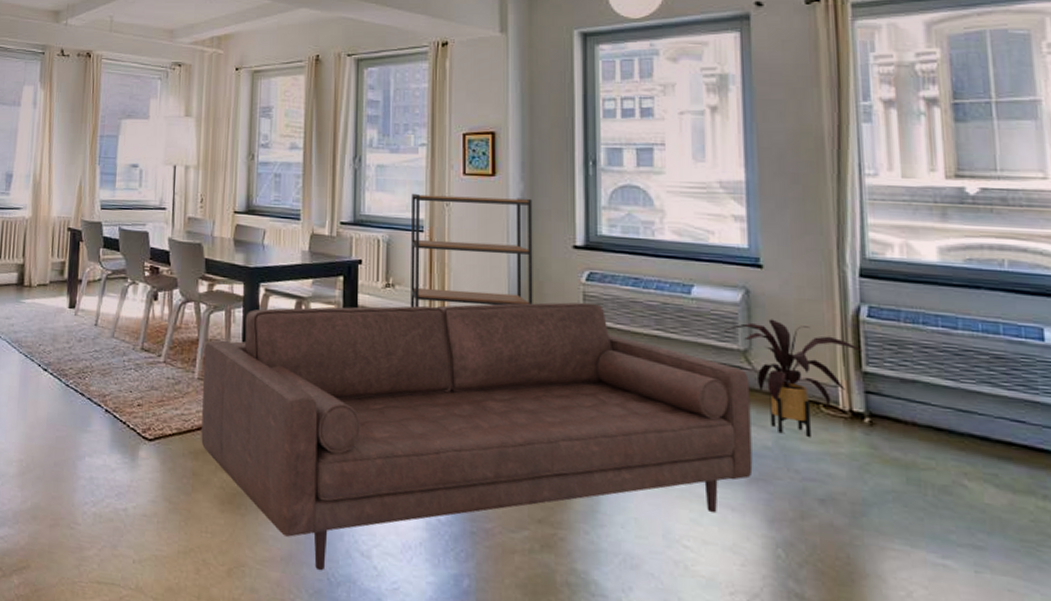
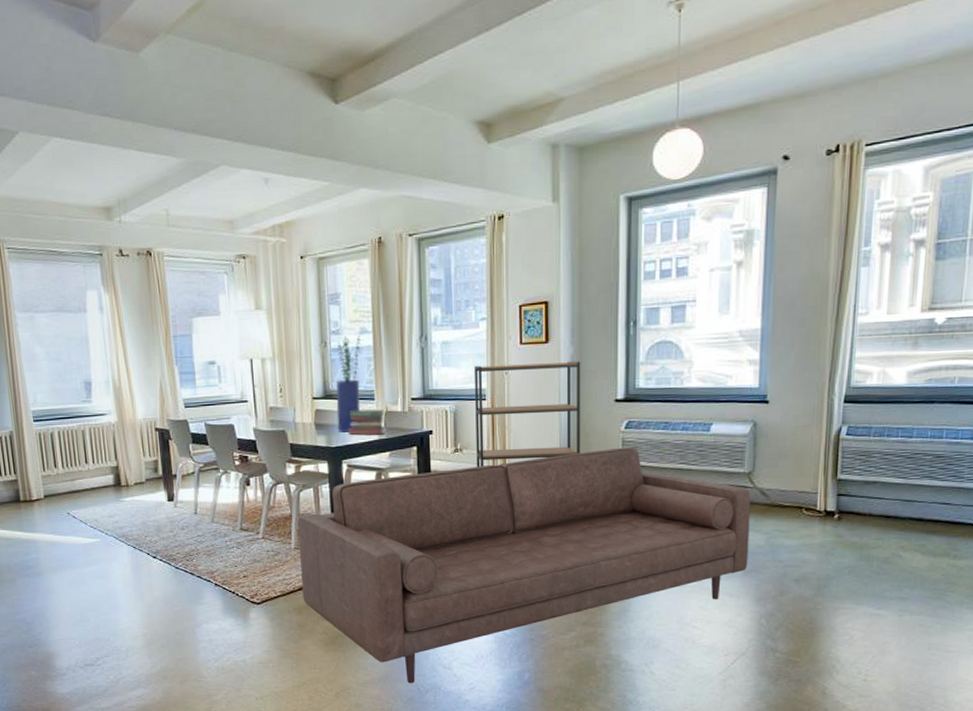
vase: none [258,150,290,253] -> present [336,336,361,432]
books: none [268,228,310,259] -> present [348,409,386,436]
house plant: present [723,319,863,438] -> none [733,445,839,535]

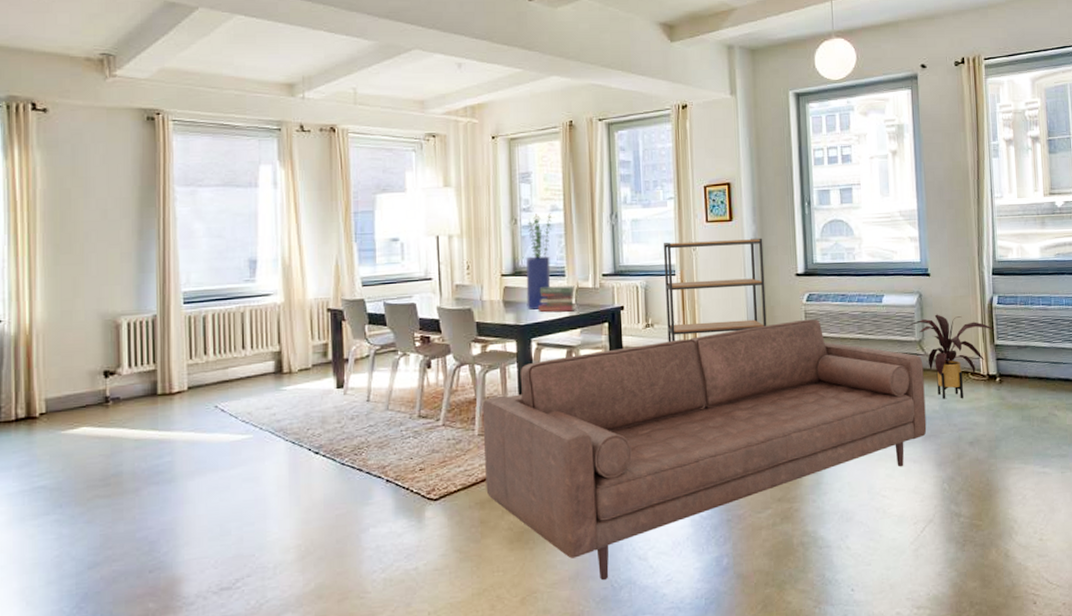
house plant: none [733,445,839,535] -> present [905,314,995,399]

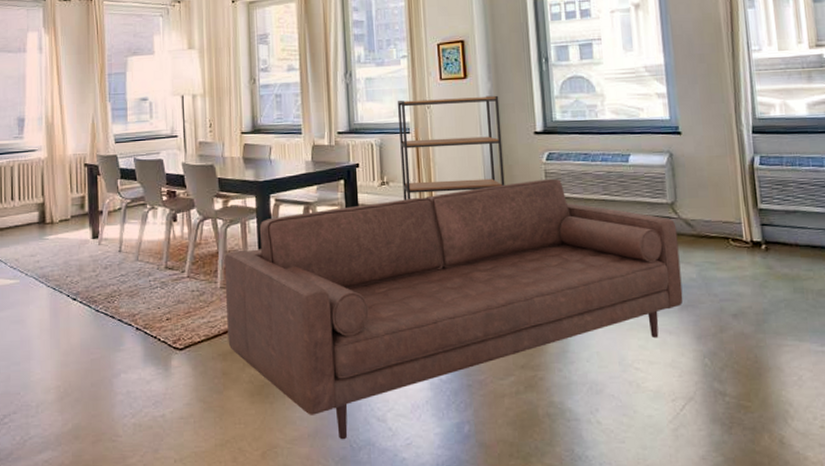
vase: present [526,213,552,310] -> none [264,73,288,166]
books: present [537,285,577,313] -> none [275,143,313,169]
house plant: present [905,314,995,399] -> none [655,175,758,267]

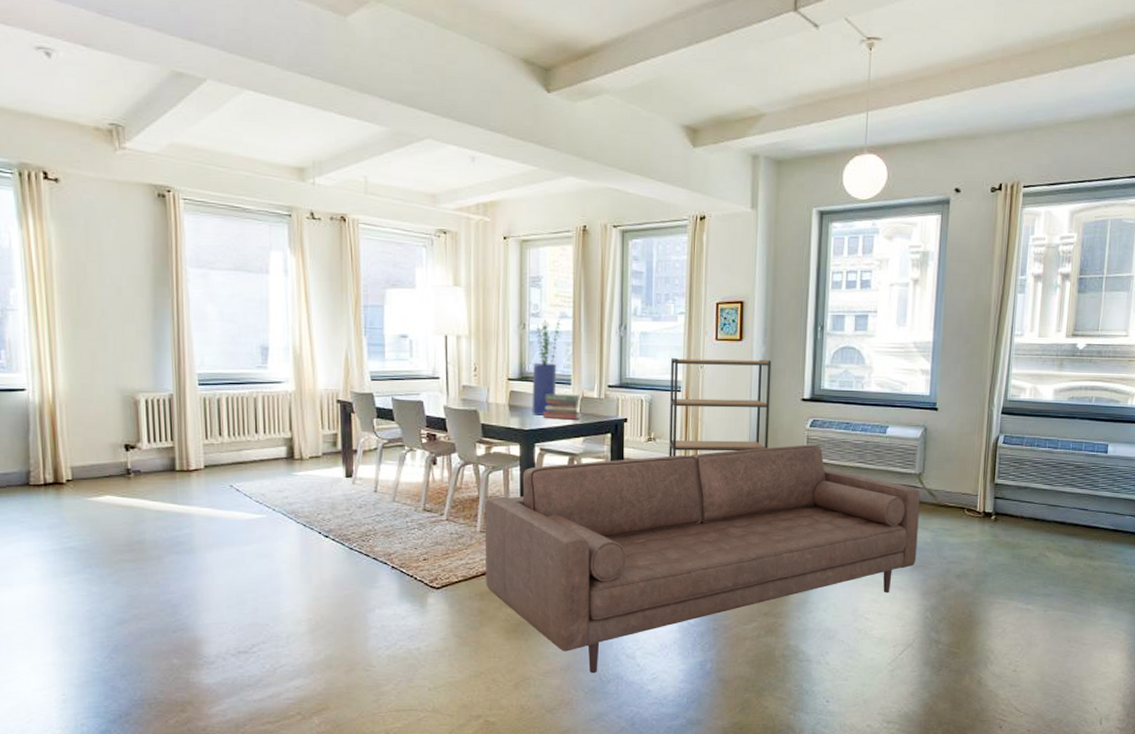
vase: none [264,73,288,166] -> present [532,320,560,415]
books: none [275,143,313,169] -> present [542,392,581,420]

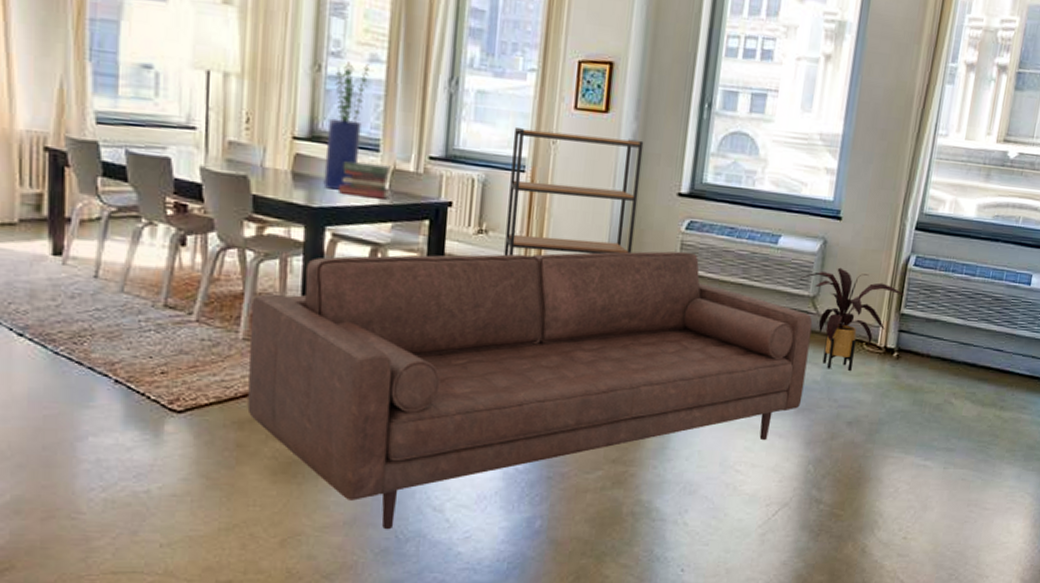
house plant: none [906,449,997,534] -> present [799,267,905,372]

